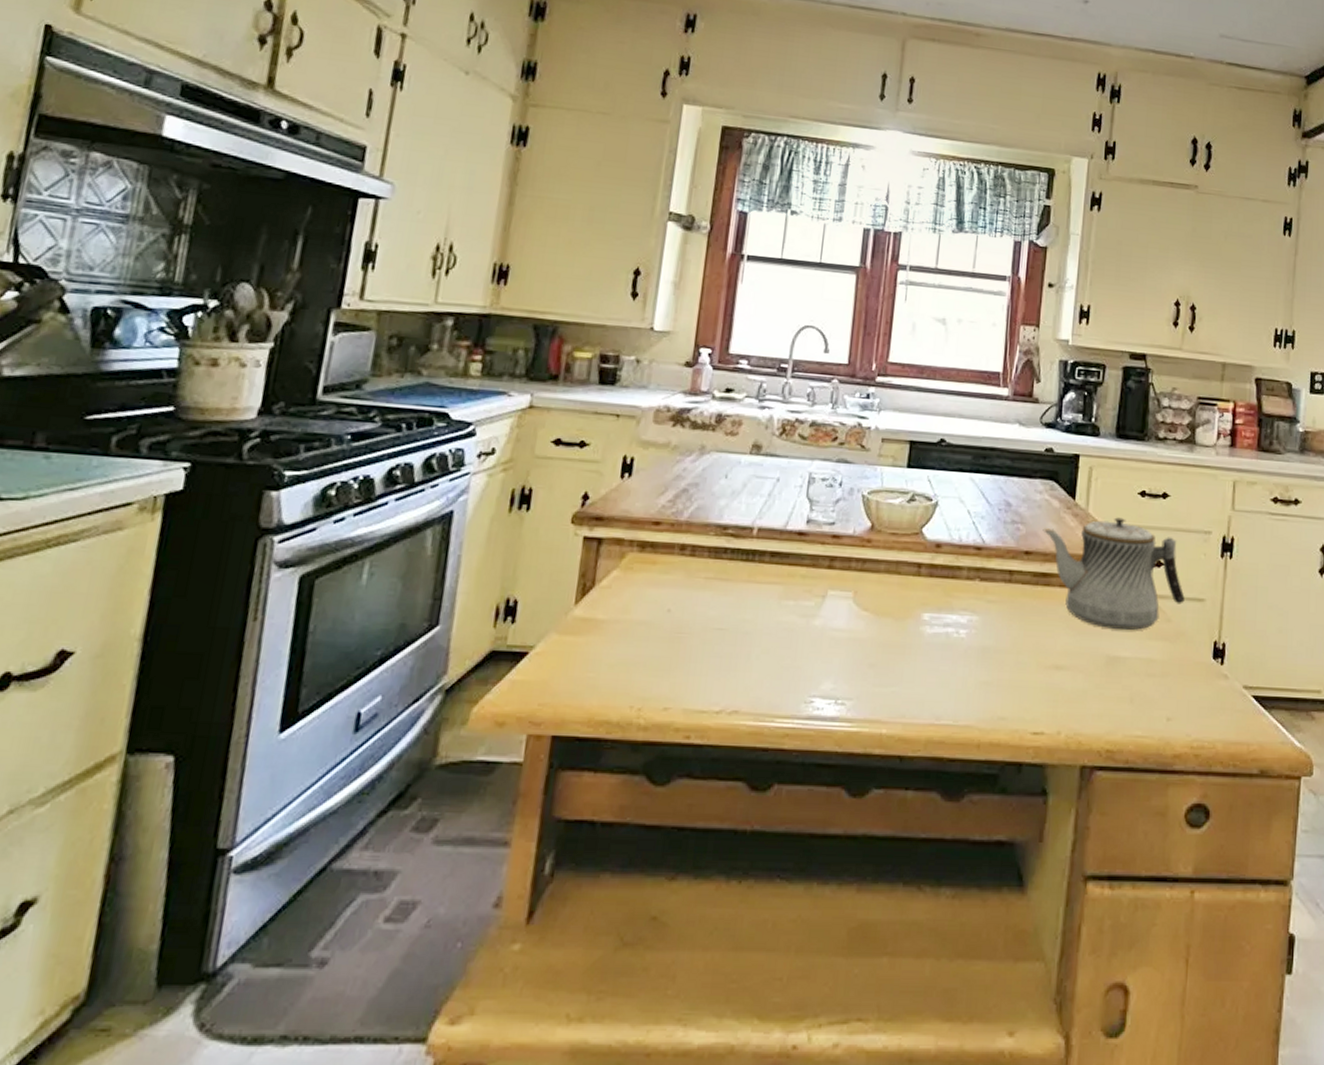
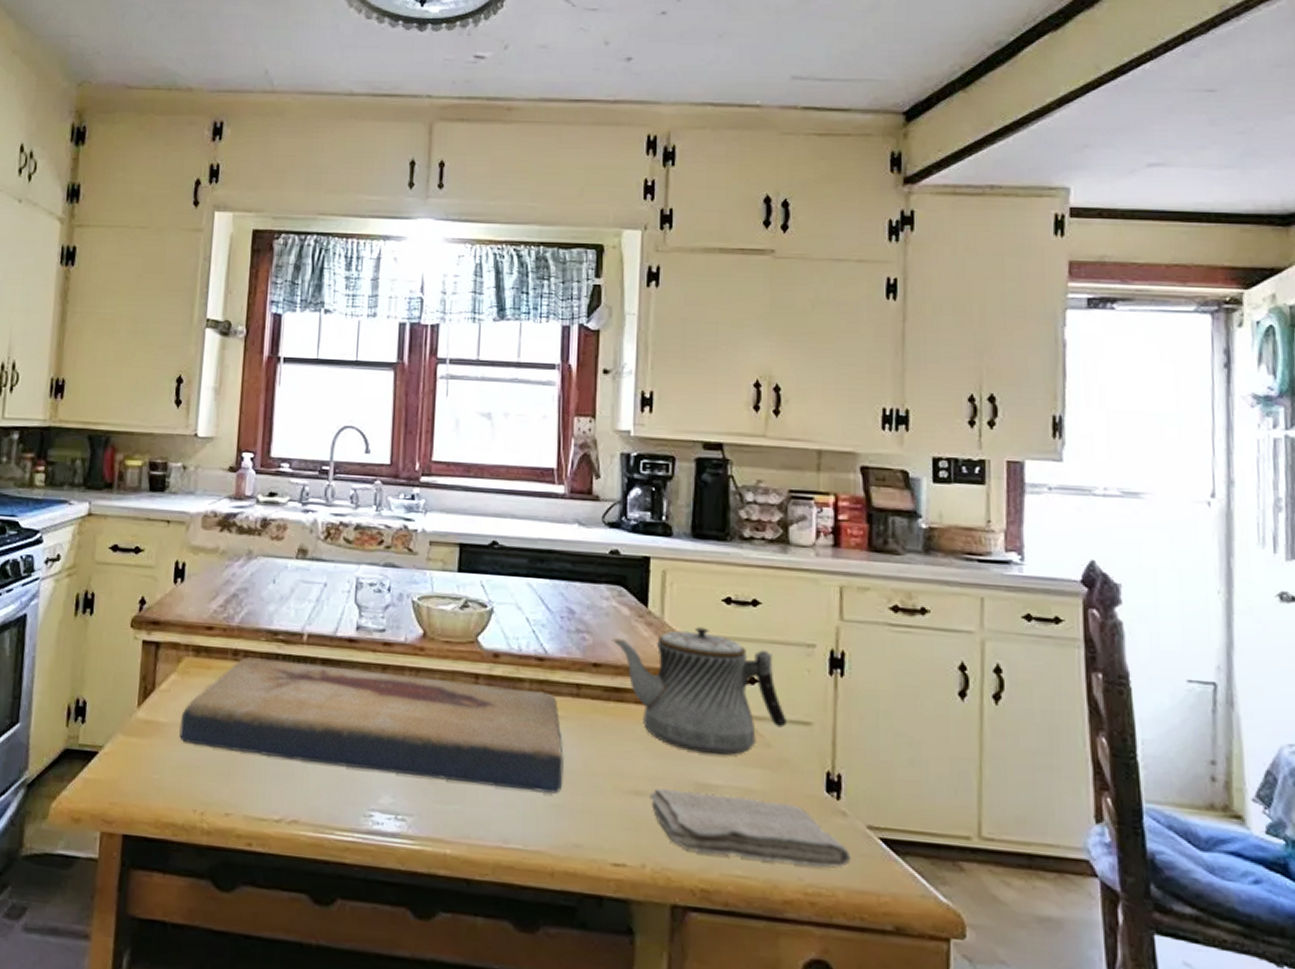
fish fossil: none [618,552,994,673] -> present [179,657,564,795]
washcloth: none [1068,661,1229,725] -> present [650,787,851,869]

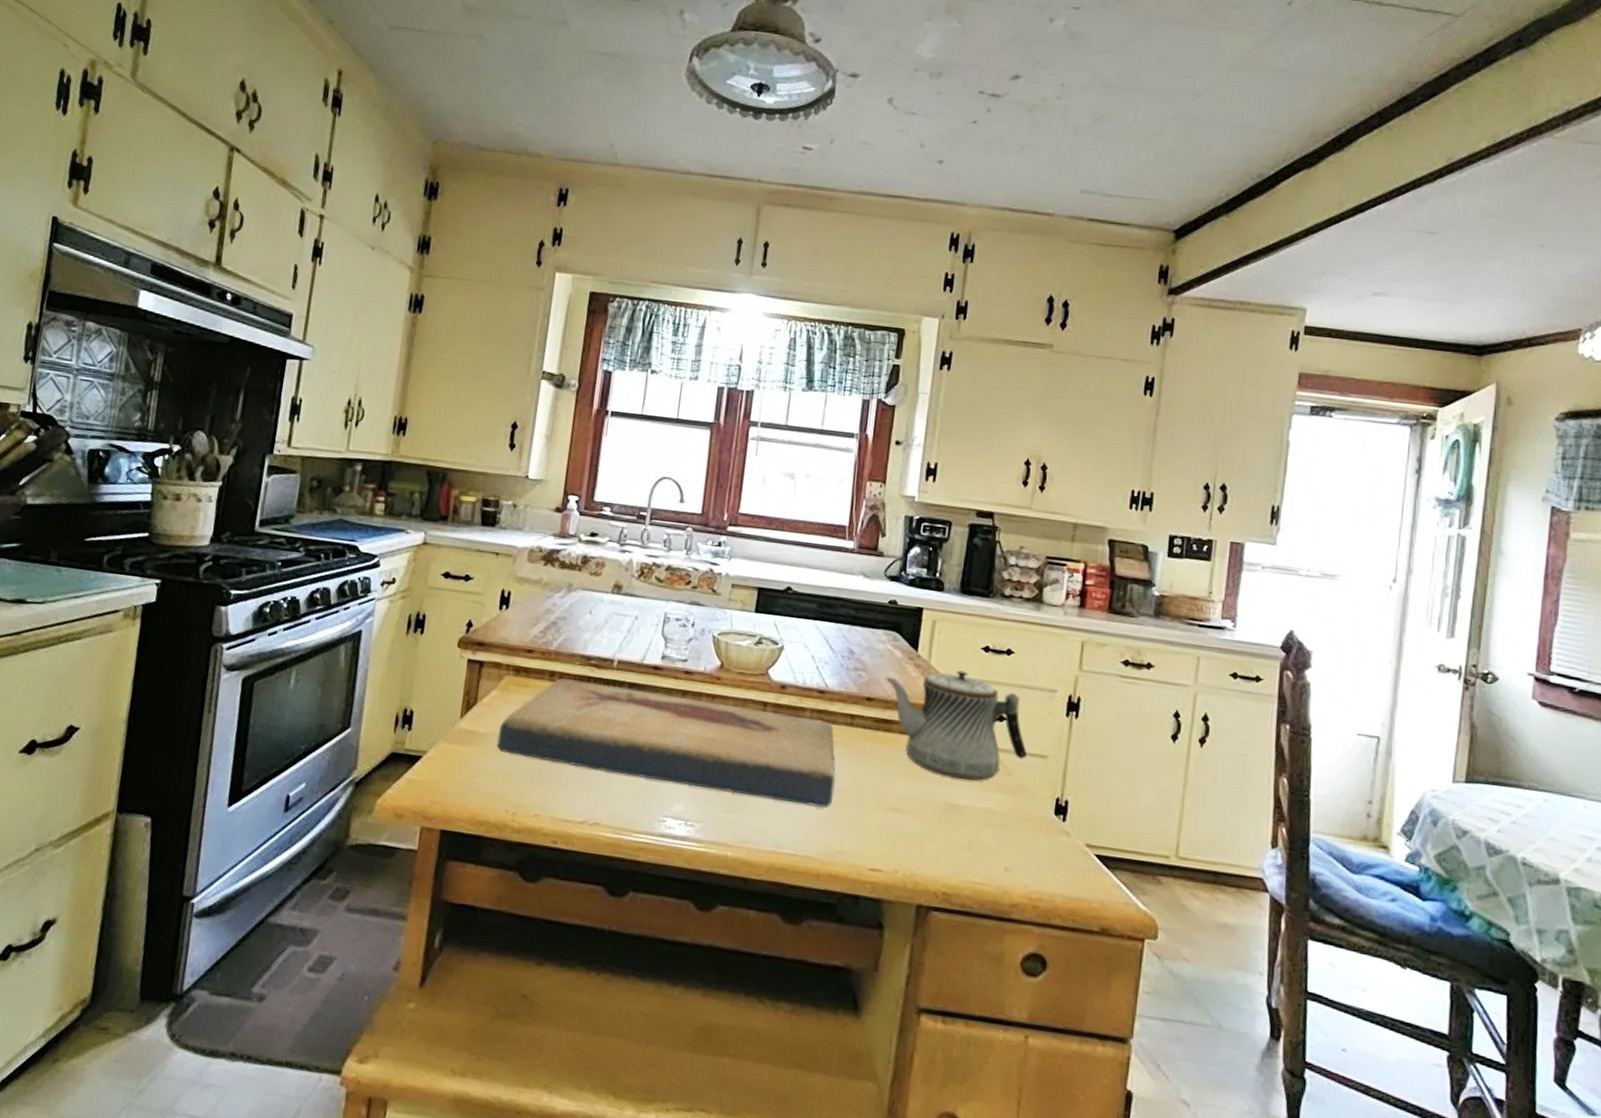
washcloth: present [650,787,851,869] -> none [906,806,1070,878]

